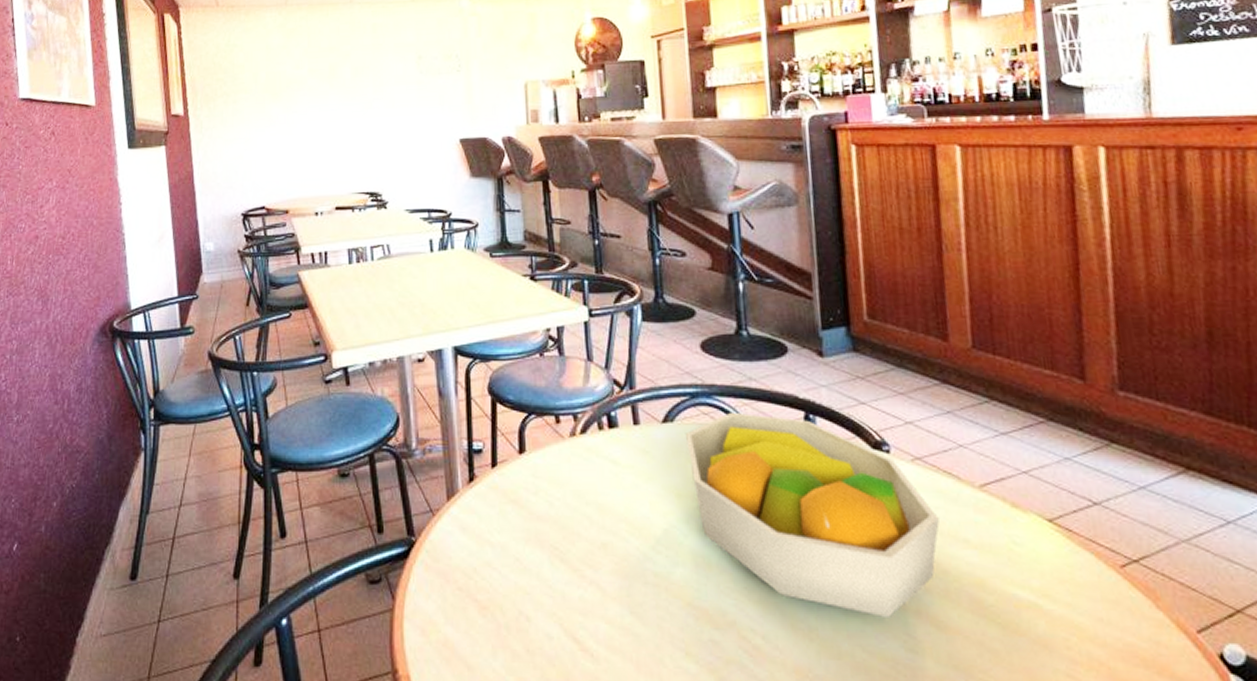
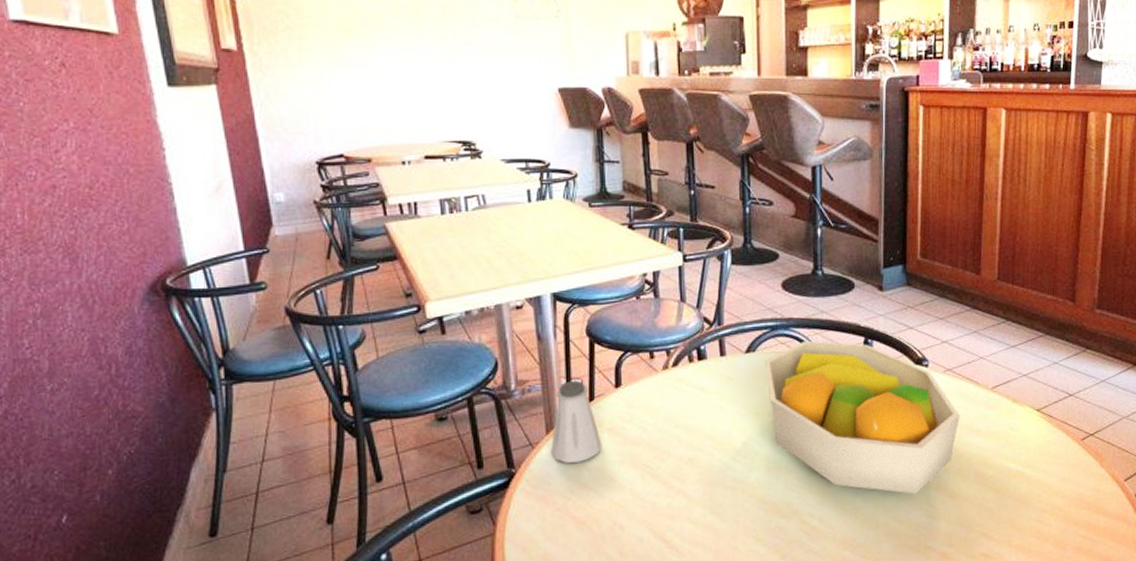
saltshaker: none [452,442,506,536] -> present [551,380,602,463]

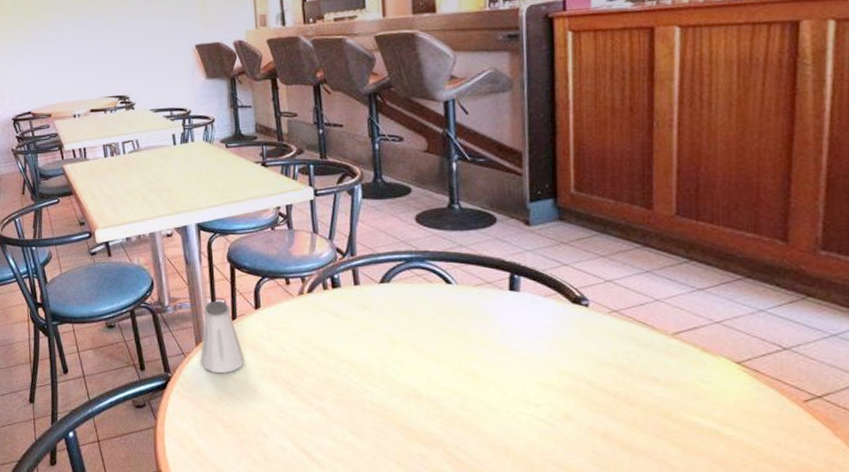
fruit bowl: present [764,340,960,494] -> none [400,273,631,439]

